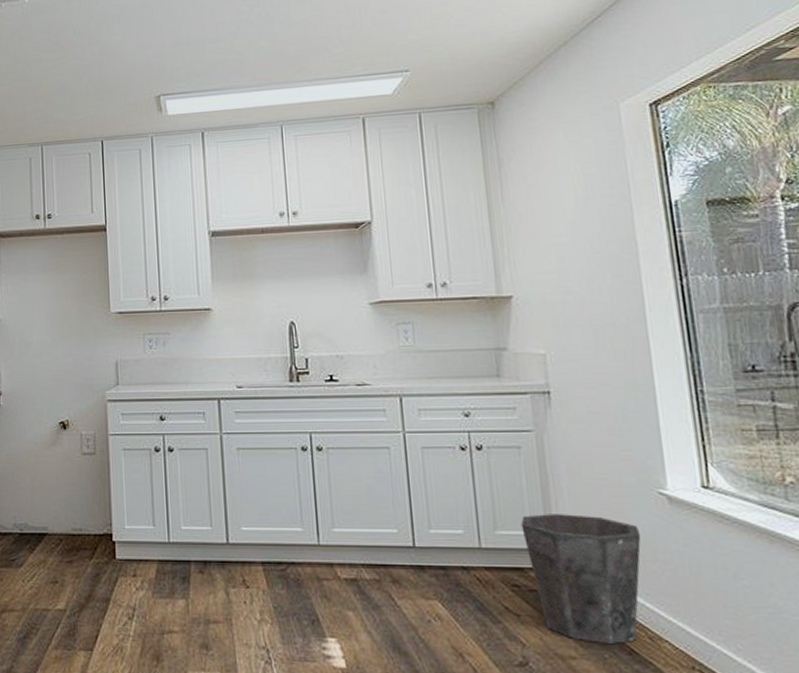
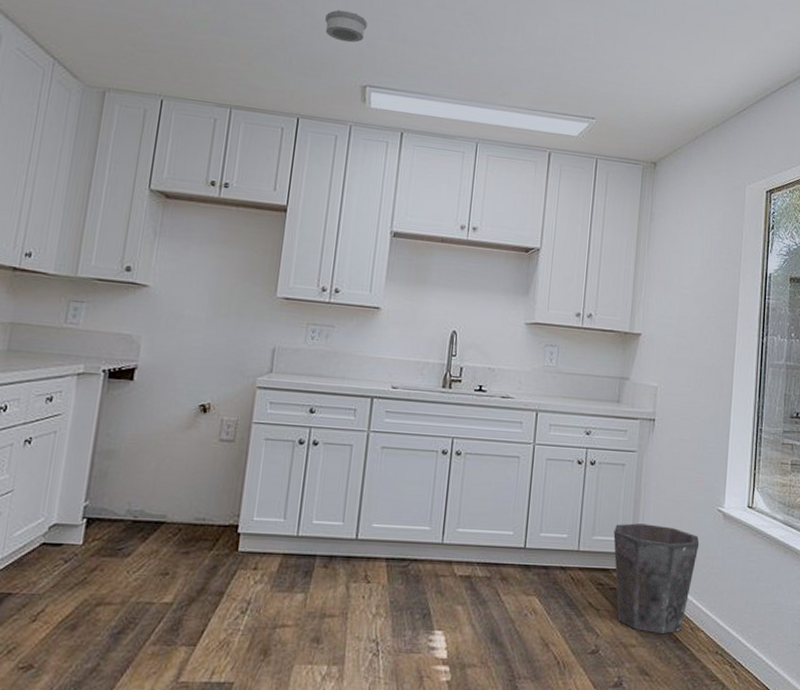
smoke detector: none [111,28,151,60] -> present [325,9,368,43]

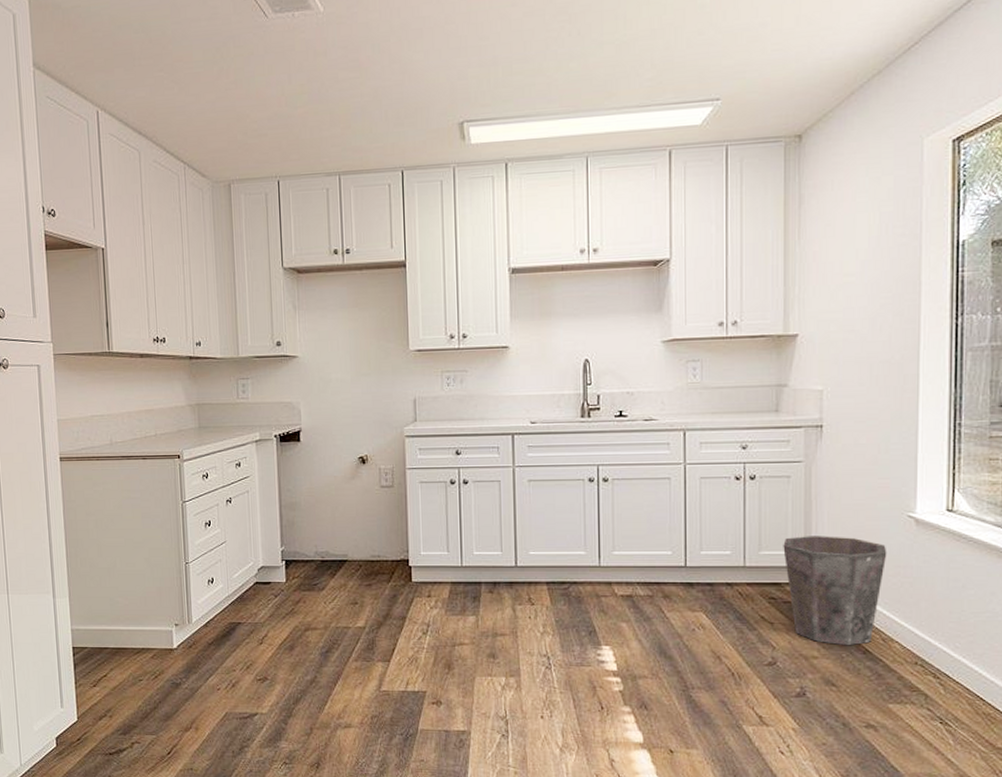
smoke detector: present [325,9,368,43] -> none [413,45,455,81]

